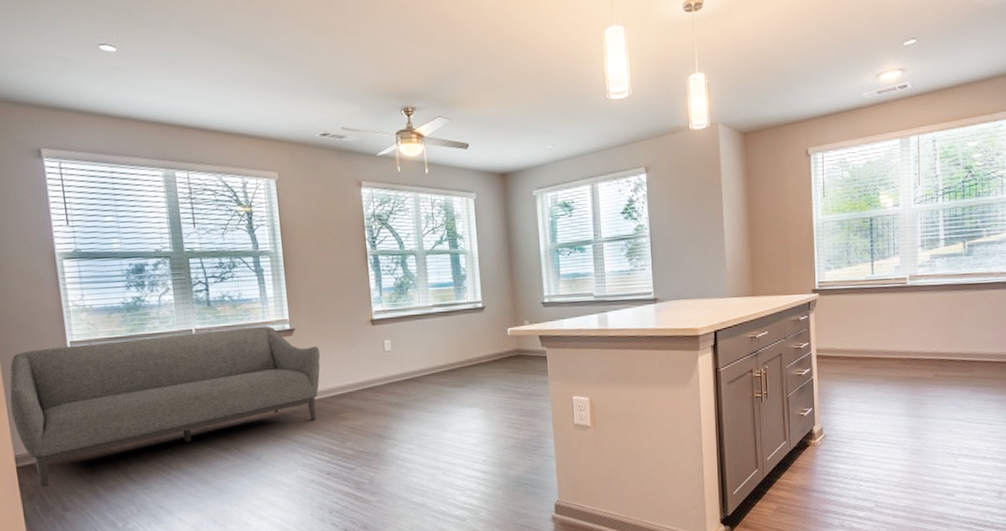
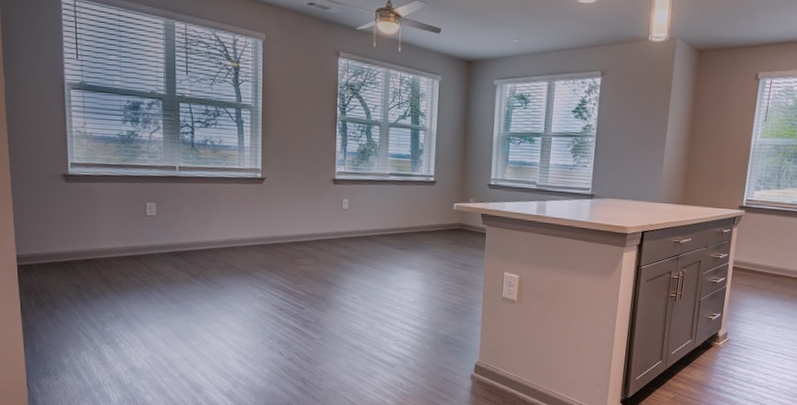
sofa: present [10,326,321,487] -> none [16,166,286,286]

